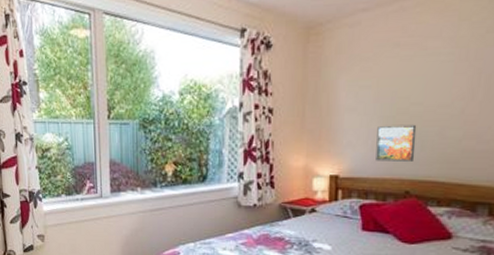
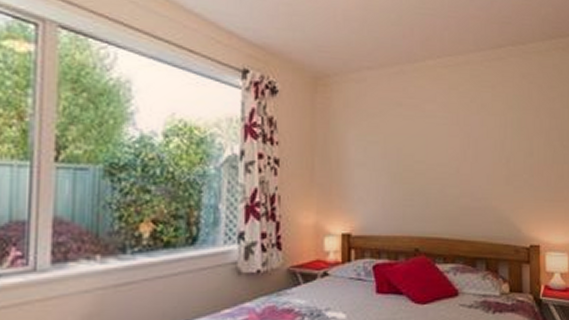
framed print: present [376,124,417,161] -> none [386,181,421,218]

